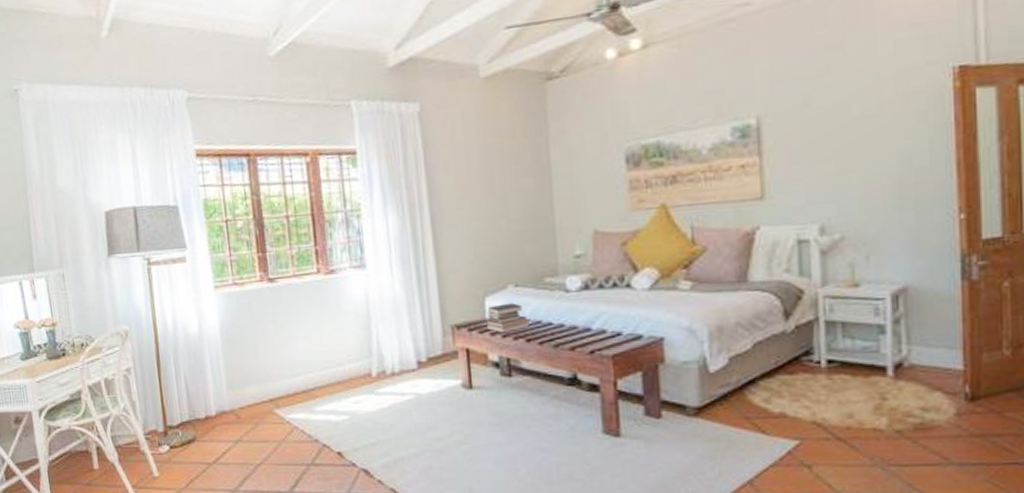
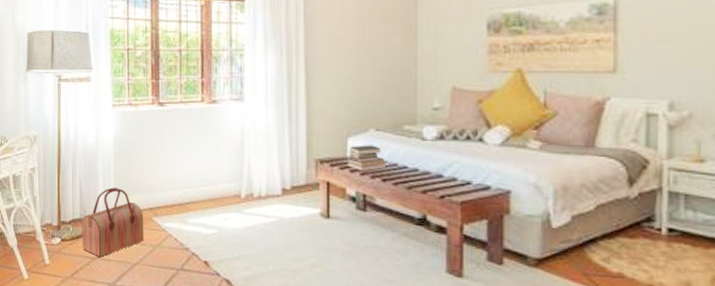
handbag: none [192,381,267,462] -> present [82,187,144,258]

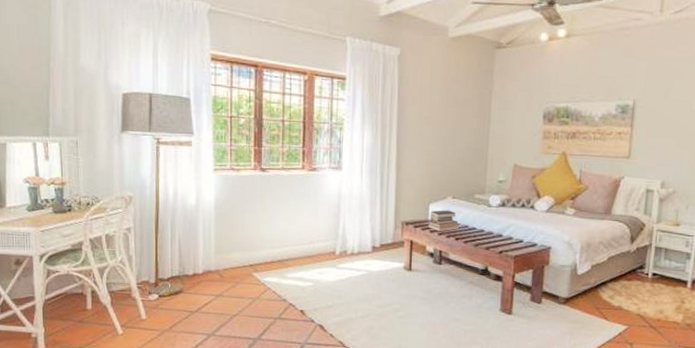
handbag: present [82,187,144,258] -> none [181,246,244,311]

